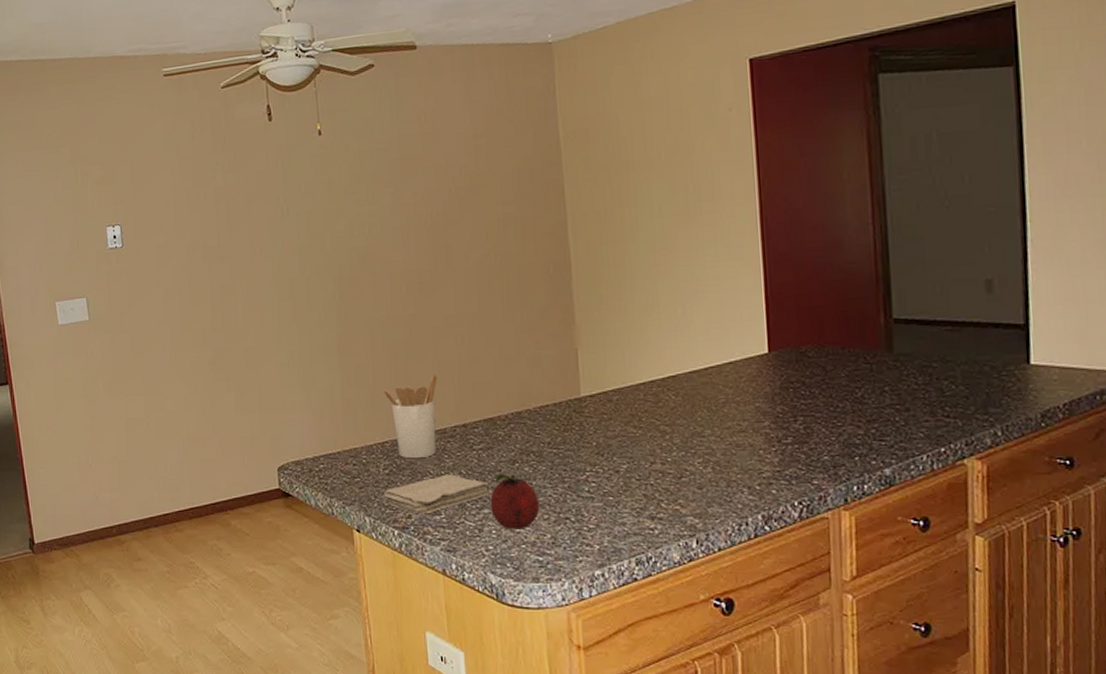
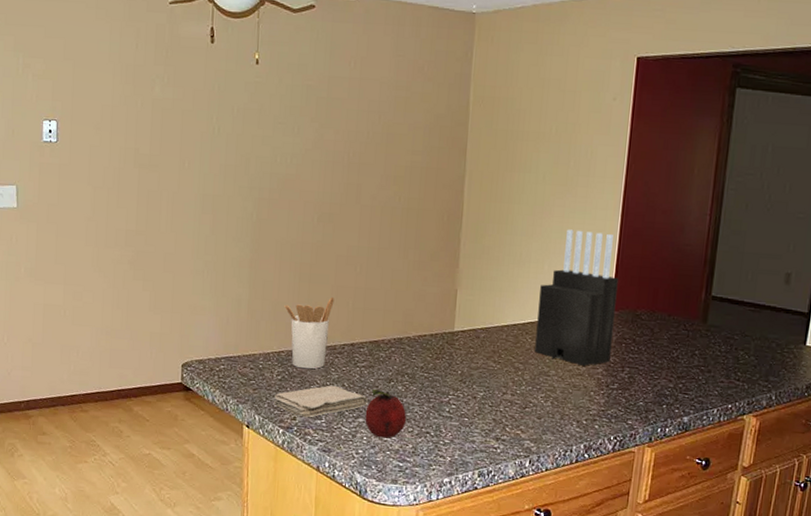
knife block: none [676,261,777,420] -> present [534,229,619,366]

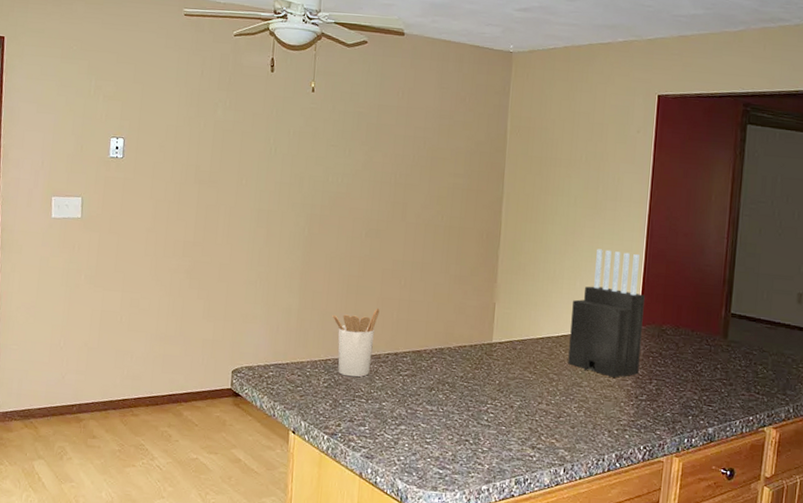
washcloth: present [274,385,369,418] -> none [320,393,411,425]
fruit: present [365,388,407,438] -> none [407,397,447,446]

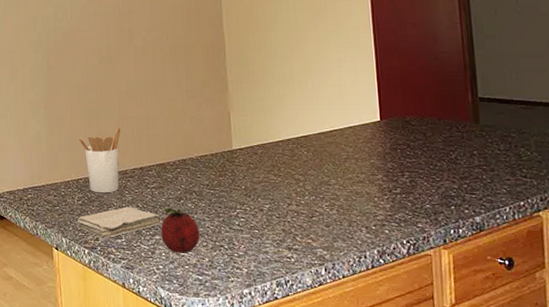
washcloth: none [320,393,411,425] -> present [77,206,163,238]
fruit: none [407,397,447,446] -> present [161,207,200,253]
knife block: present [568,249,645,378] -> none [307,49,388,173]

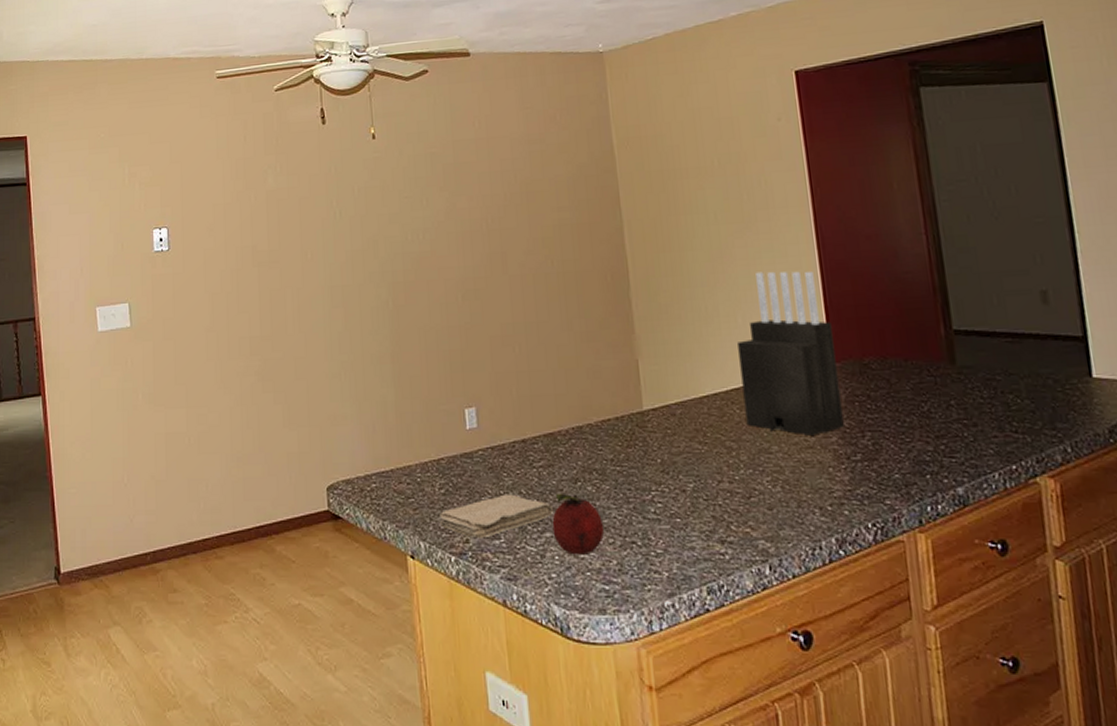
utensil holder: present [78,127,121,193] -> none [437,385,495,478]
knife block: none [307,49,388,173] -> present [737,271,844,436]

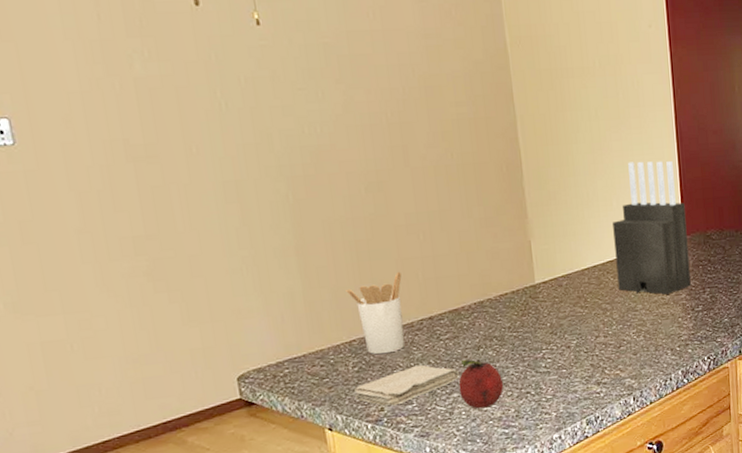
utensil holder: none [437,385,495,478] -> present [346,271,405,355]

